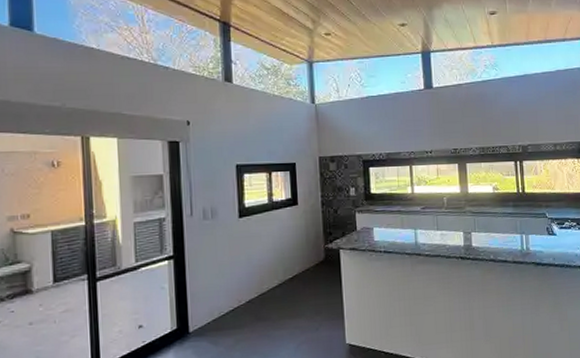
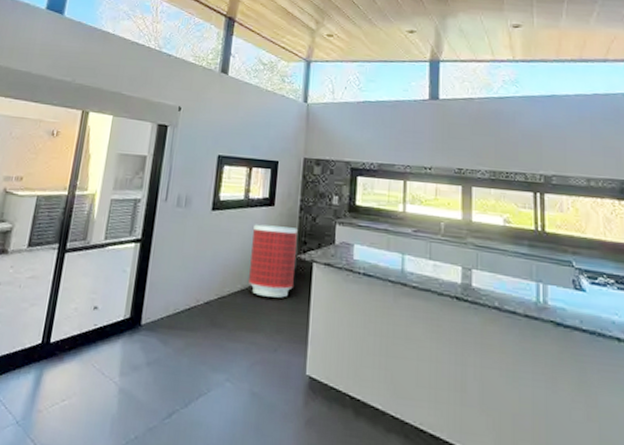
trash can: none [281,222,325,287] -> present [249,224,298,298]

